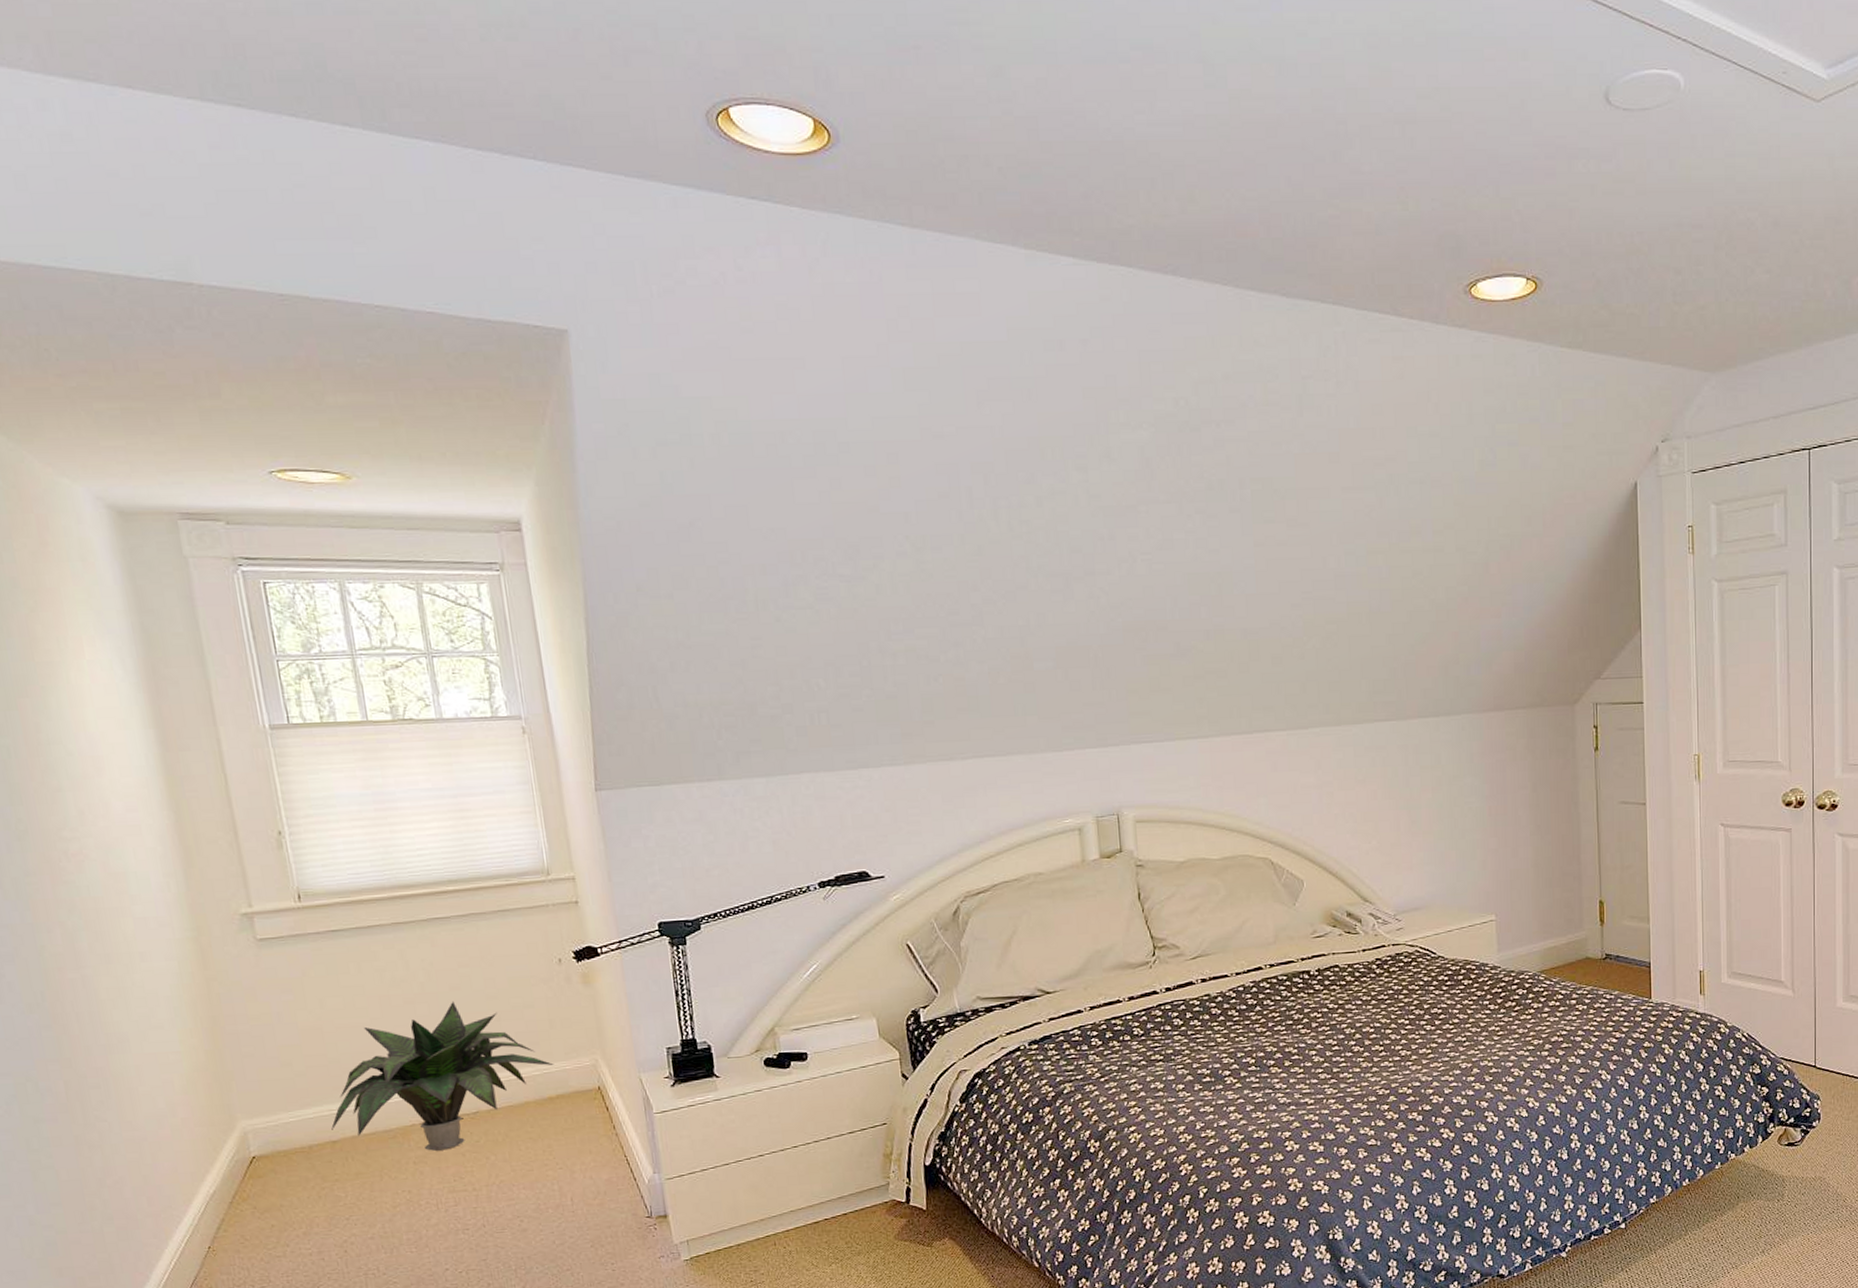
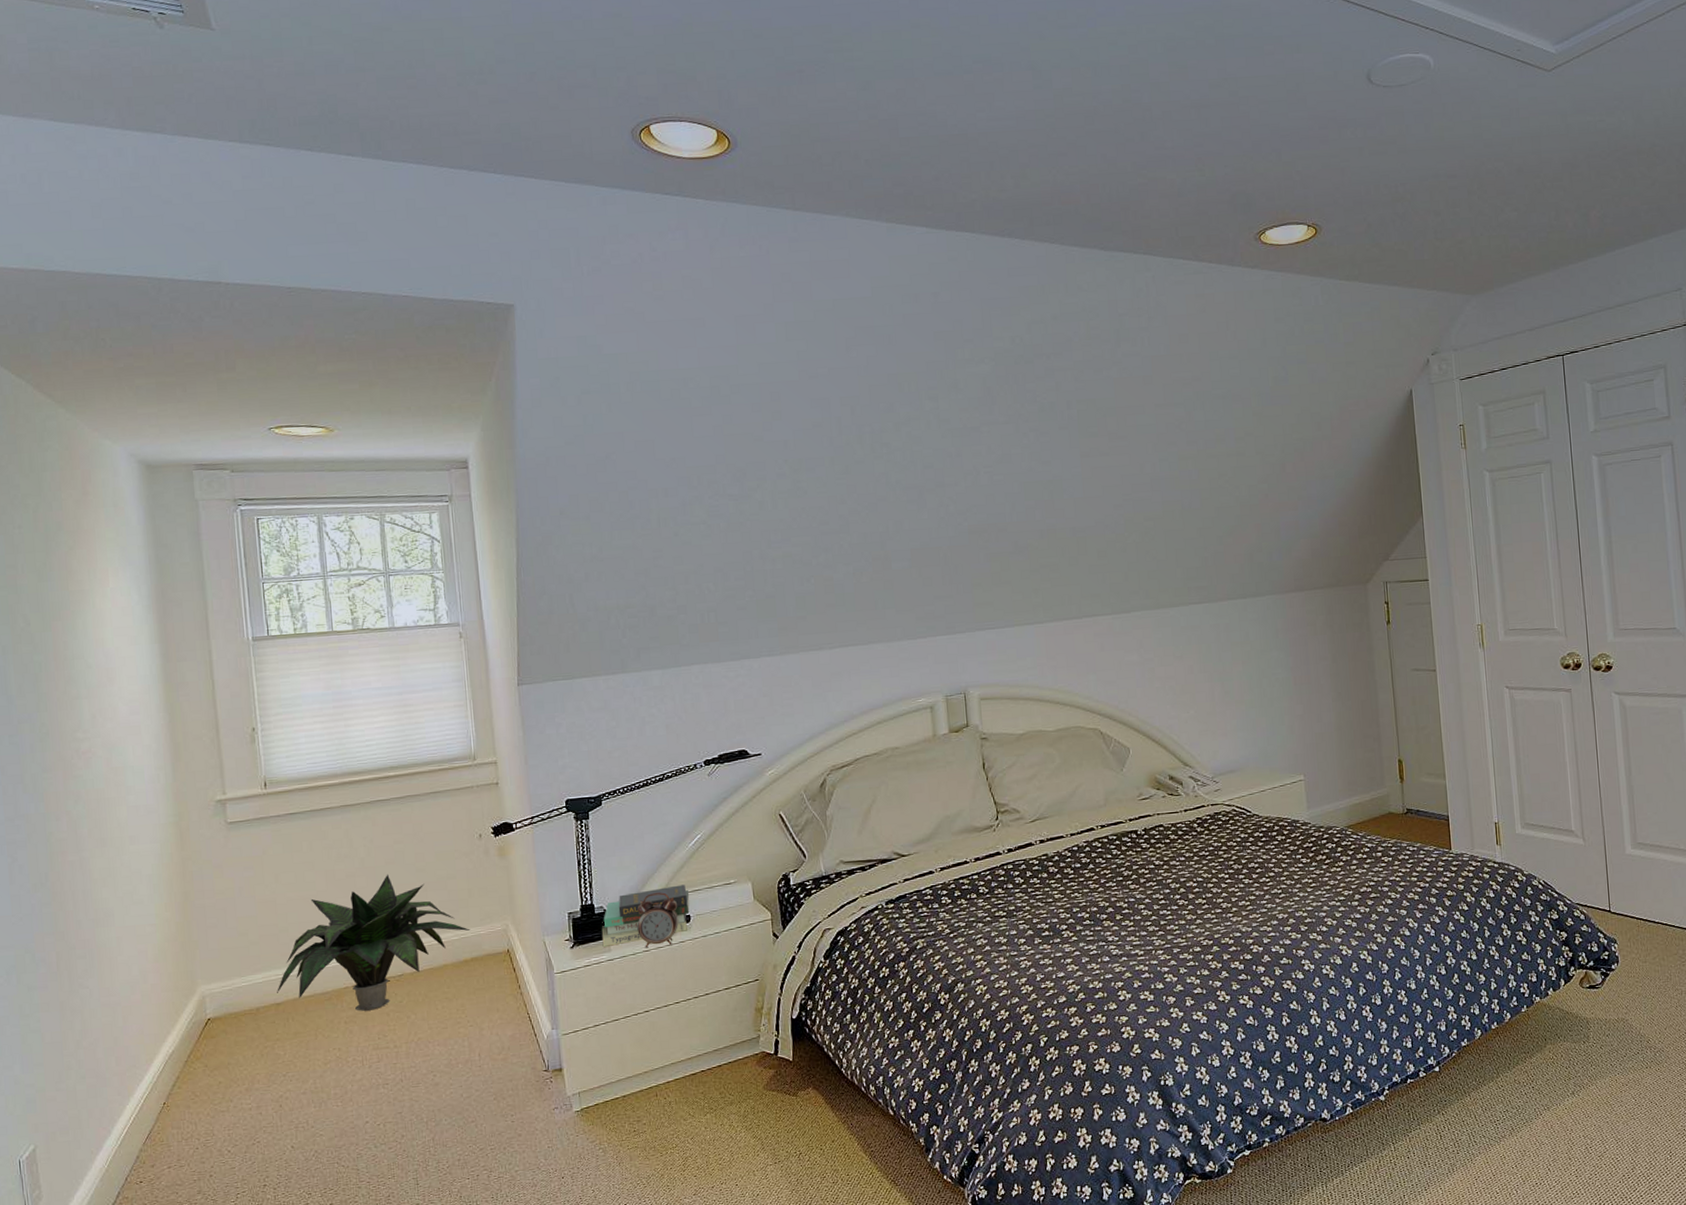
books: none [705,1019,807,1085] -> present [601,884,690,947]
alarm clock: none [746,1027,795,1088] -> present [637,892,679,948]

